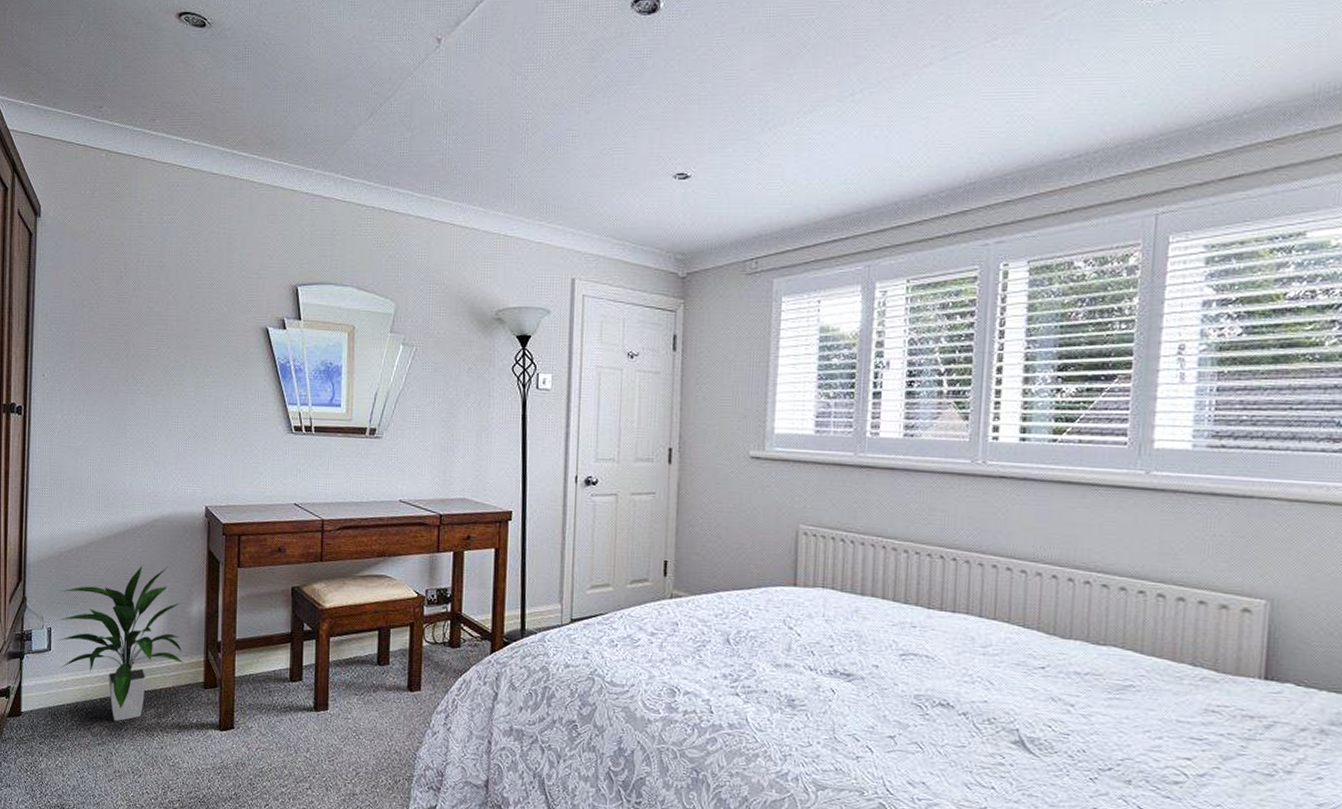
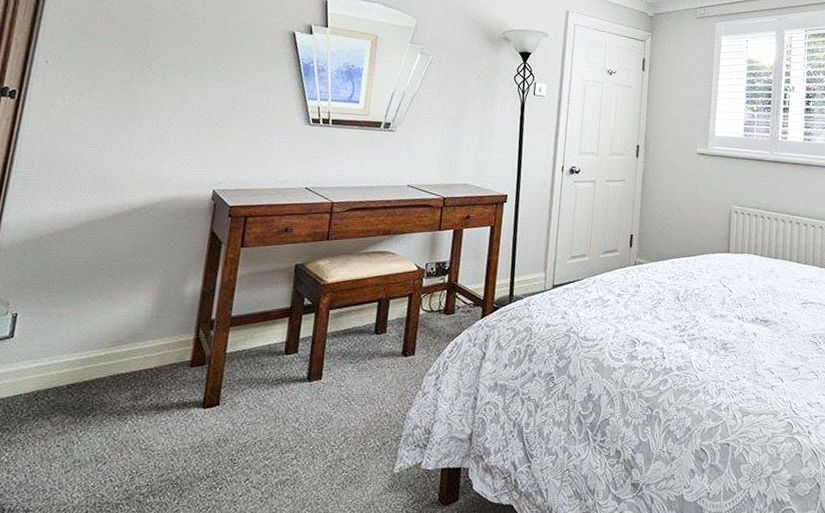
indoor plant: present [58,566,184,722] -> none [23,247,174,408]

